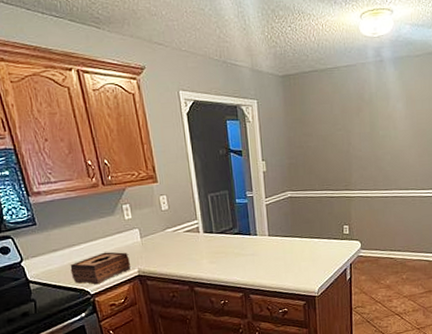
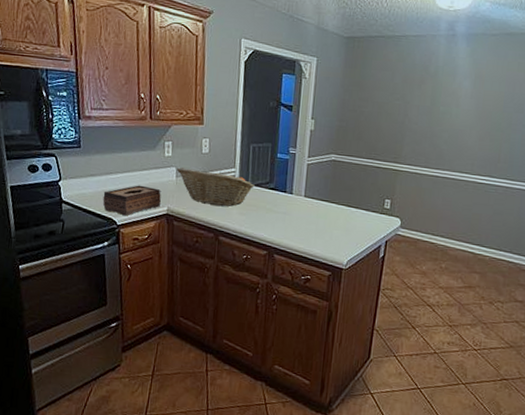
fruit basket: none [140,224,219,259] -> present [177,167,255,207]

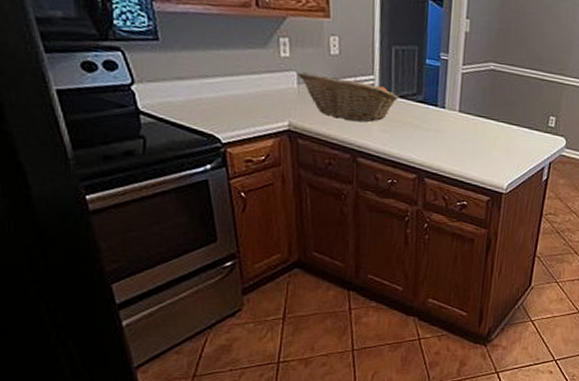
tissue box: present [103,185,161,216] -> none [198,93,279,133]

